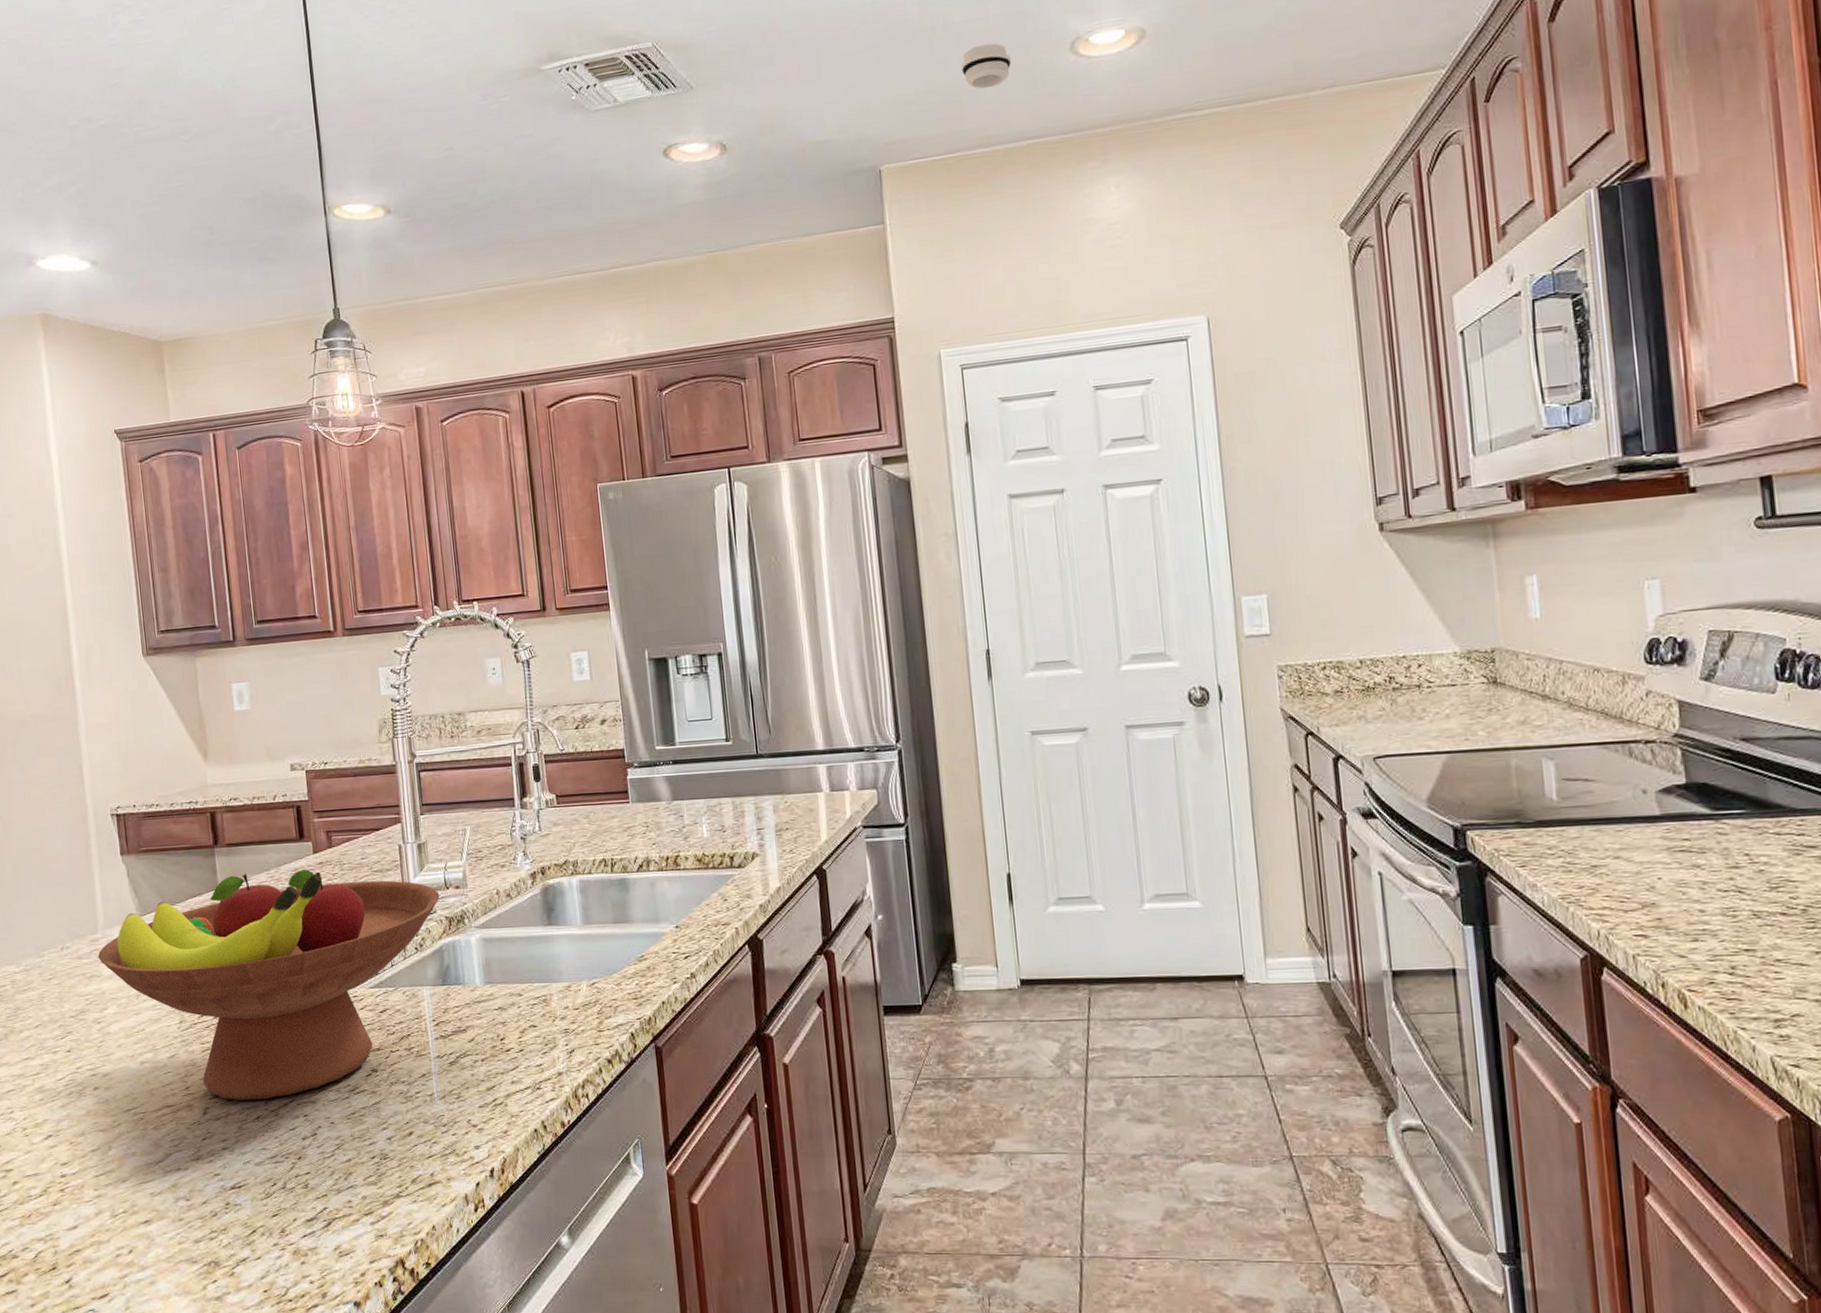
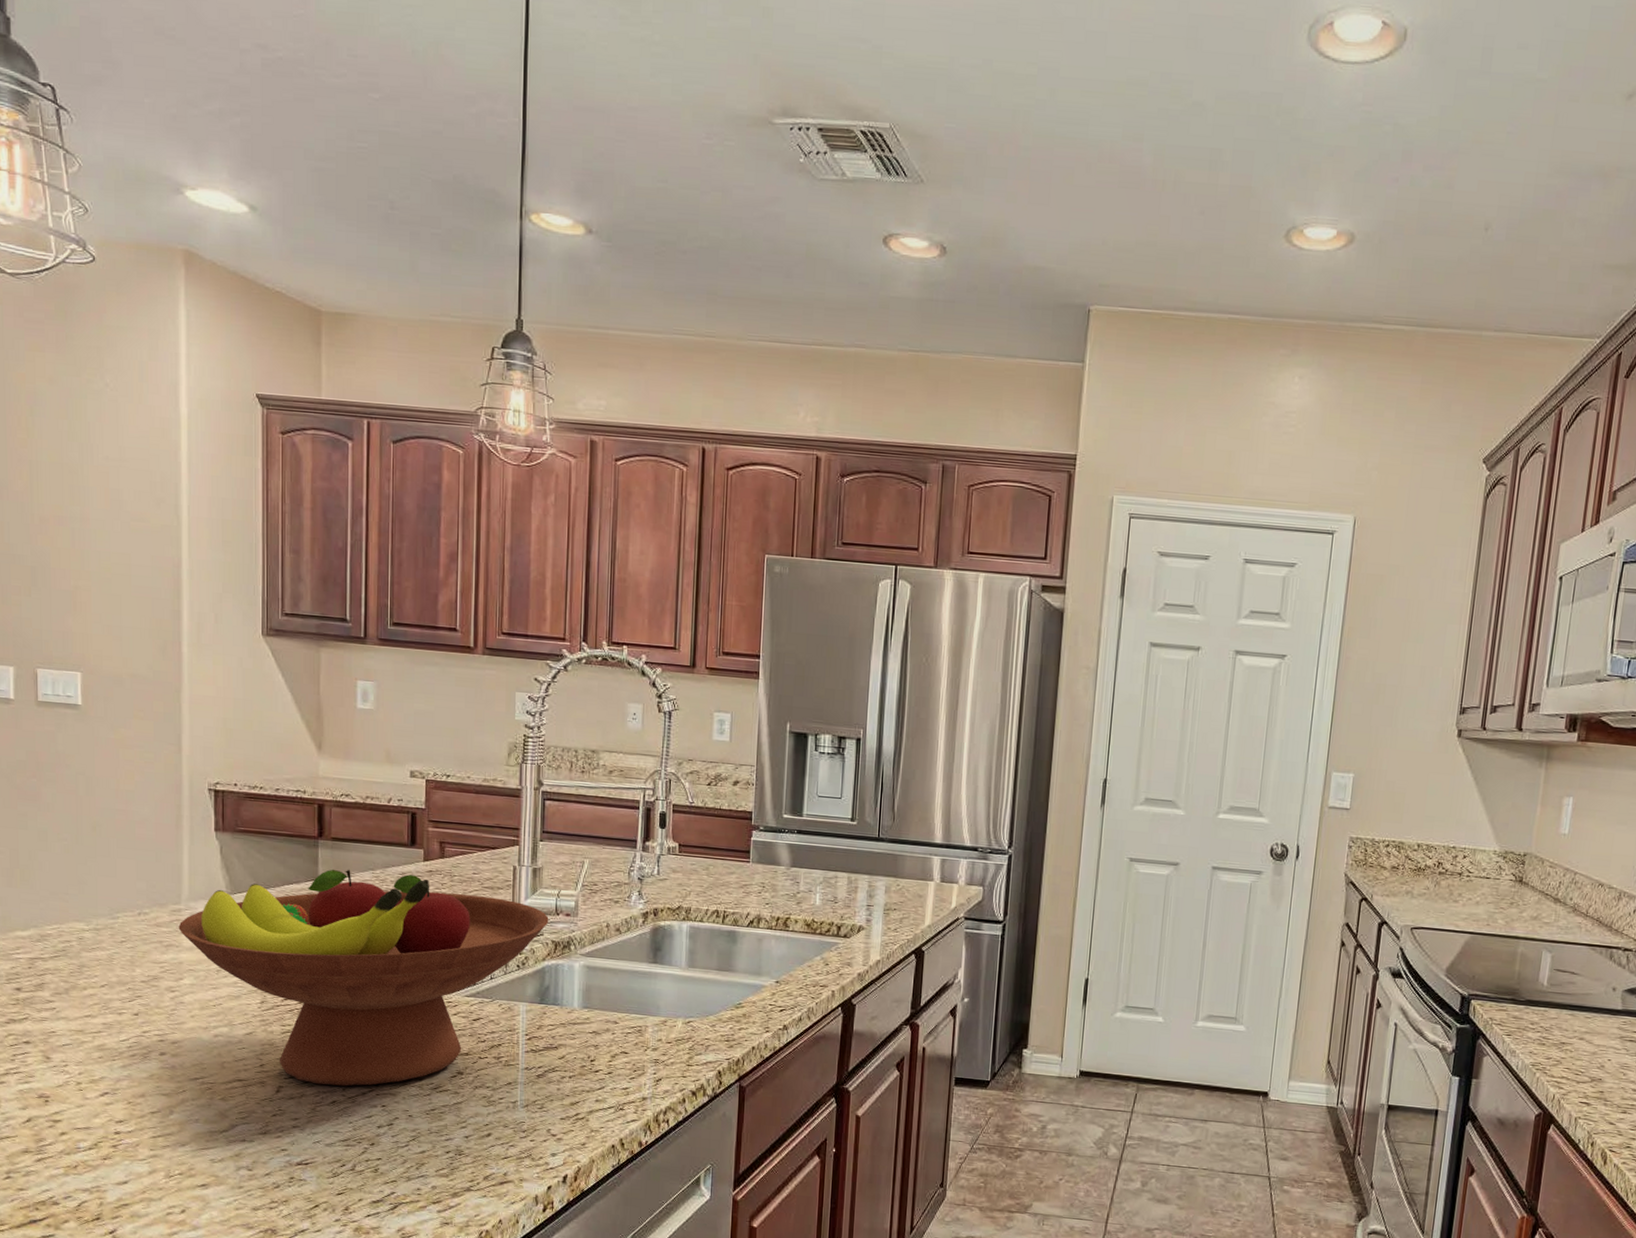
smoke detector: present [960,43,1012,89] -> none [1182,210,1231,255]

